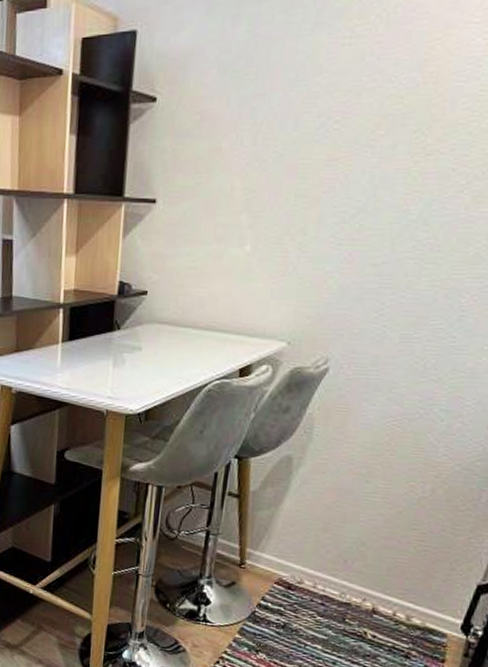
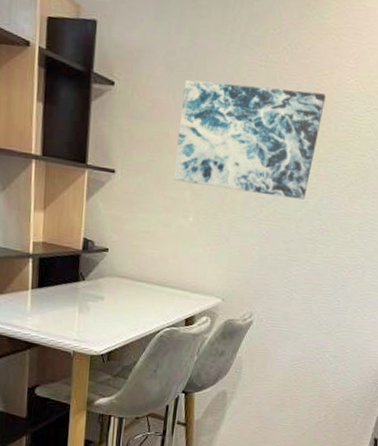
wall art: none [226,64,438,207] -> present [173,80,326,200]

